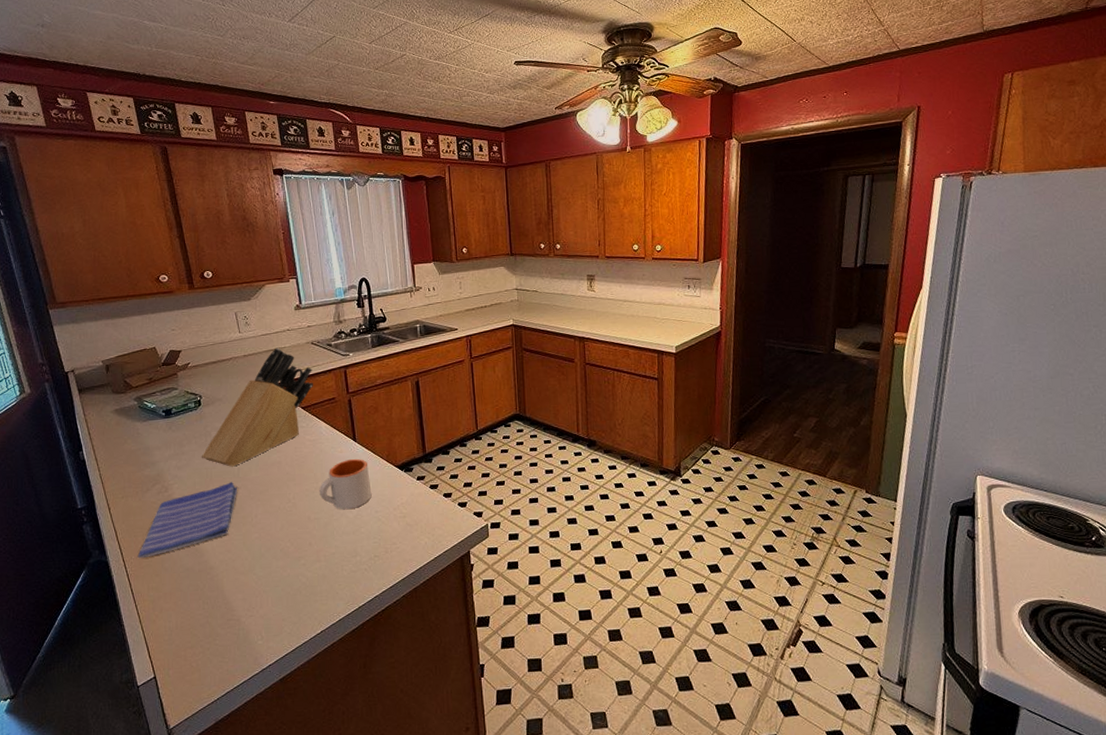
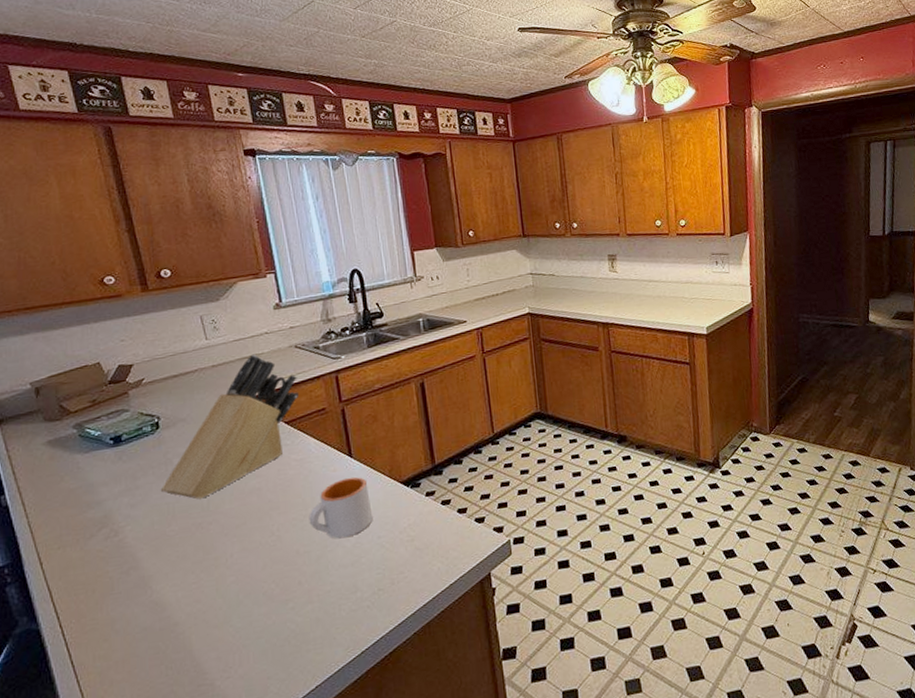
dish towel: present [137,482,237,559] -> none [79,517,207,622]

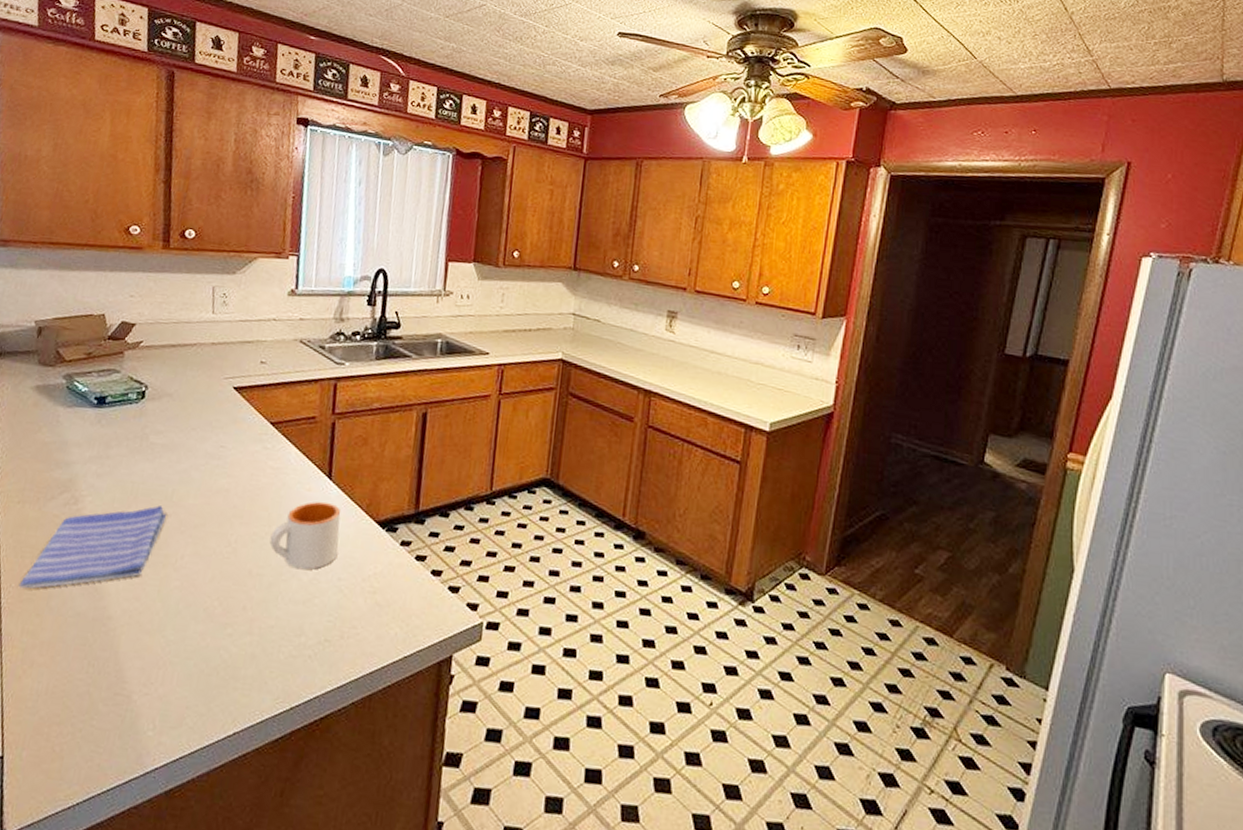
dish towel: none [79,517,207,622] -> present [18,506,166,589]
knife block: present [160,354,300,499] -> none [129,339,295,486]

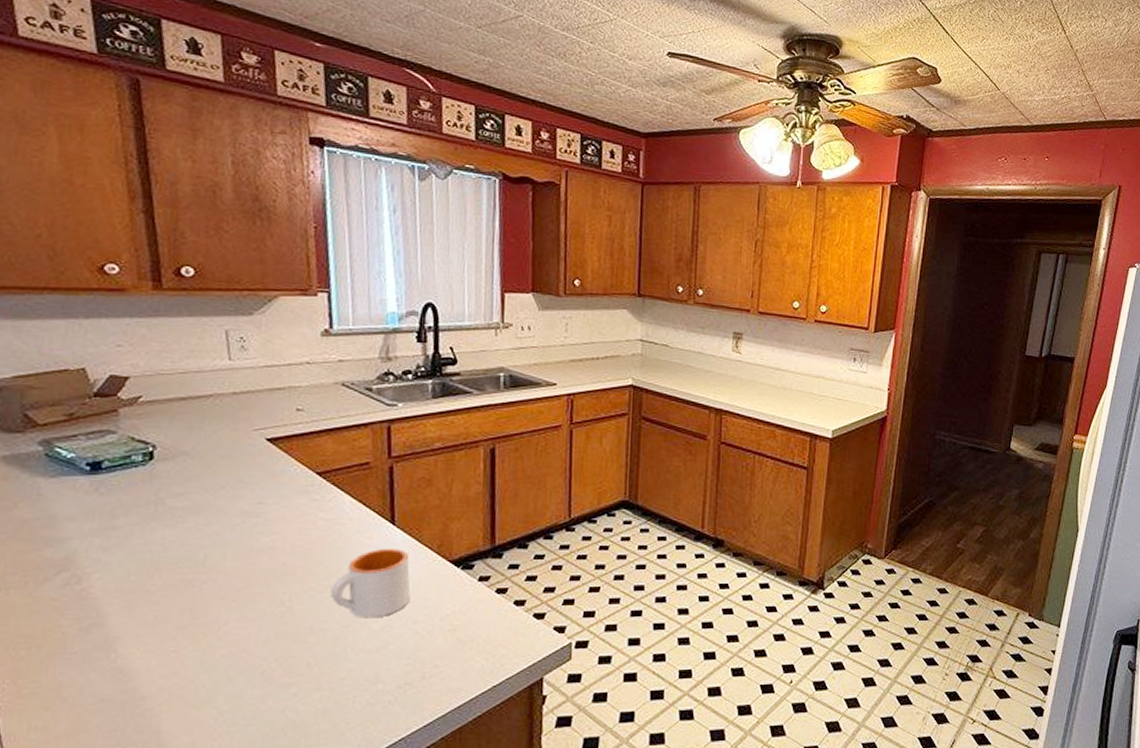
dish towel: present [18,506,166,589] -> none [15,573,200,684]

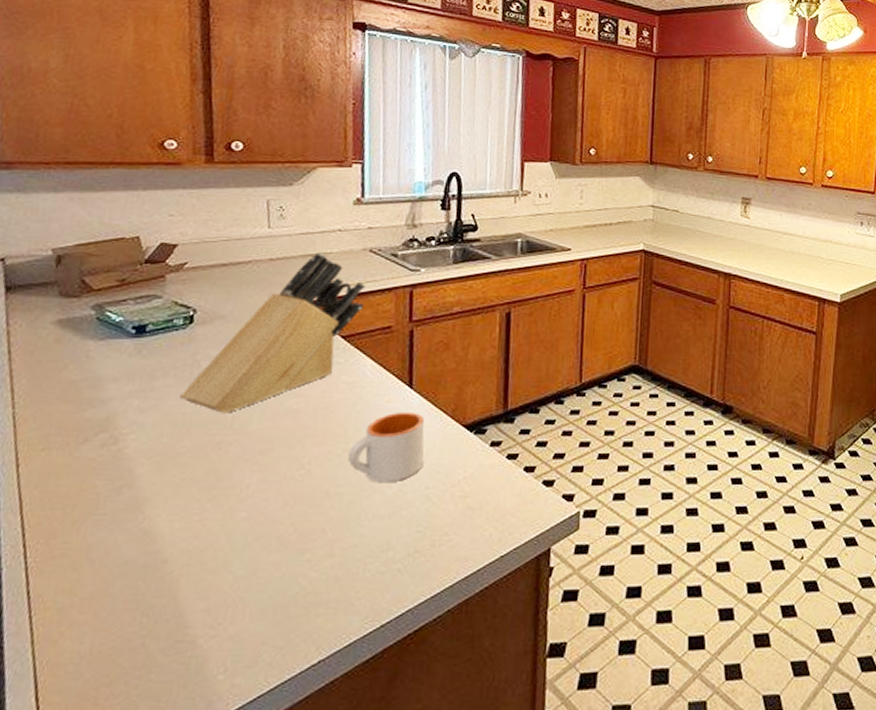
knife block: none [144,386,340,551] -> present [179,252,366,413]

